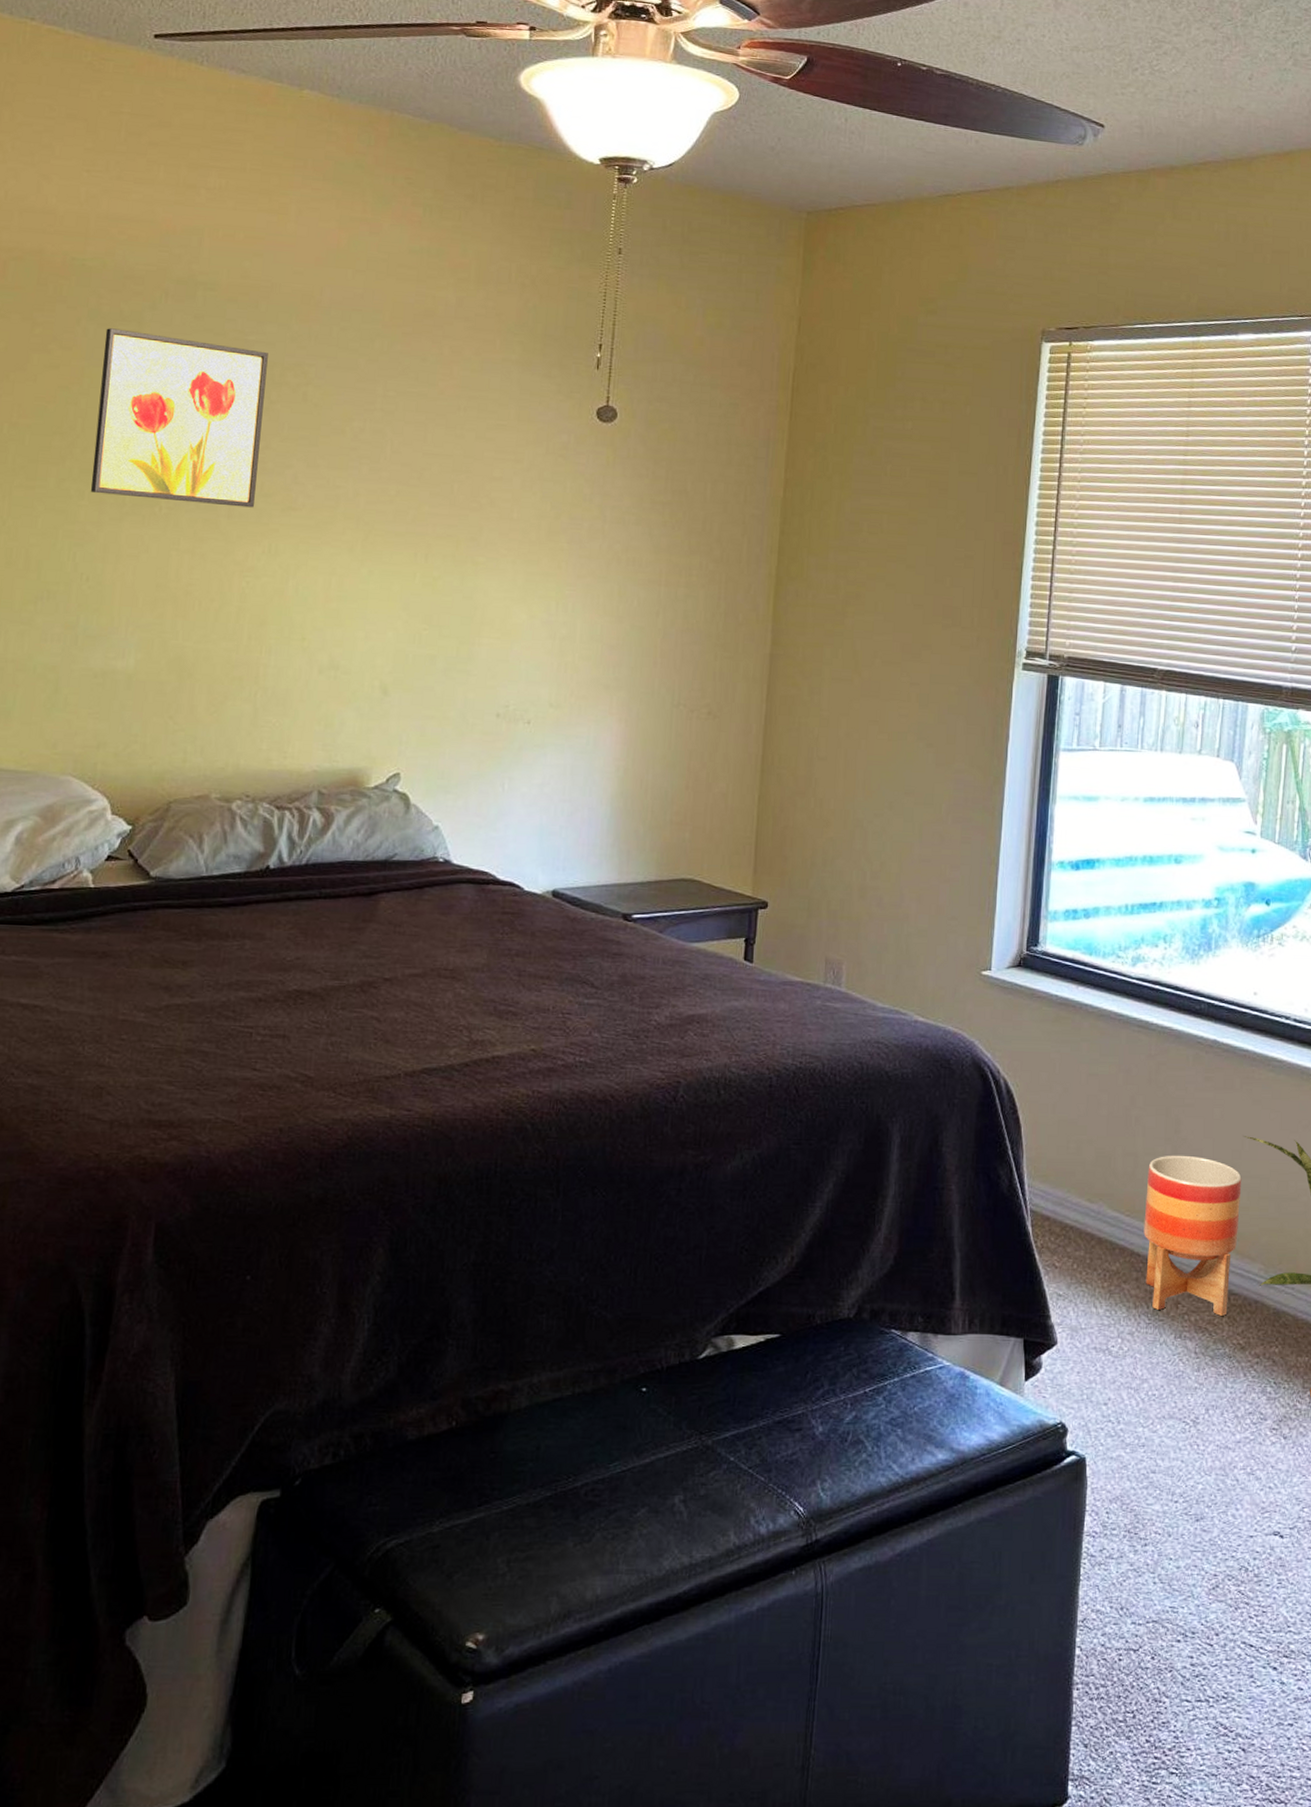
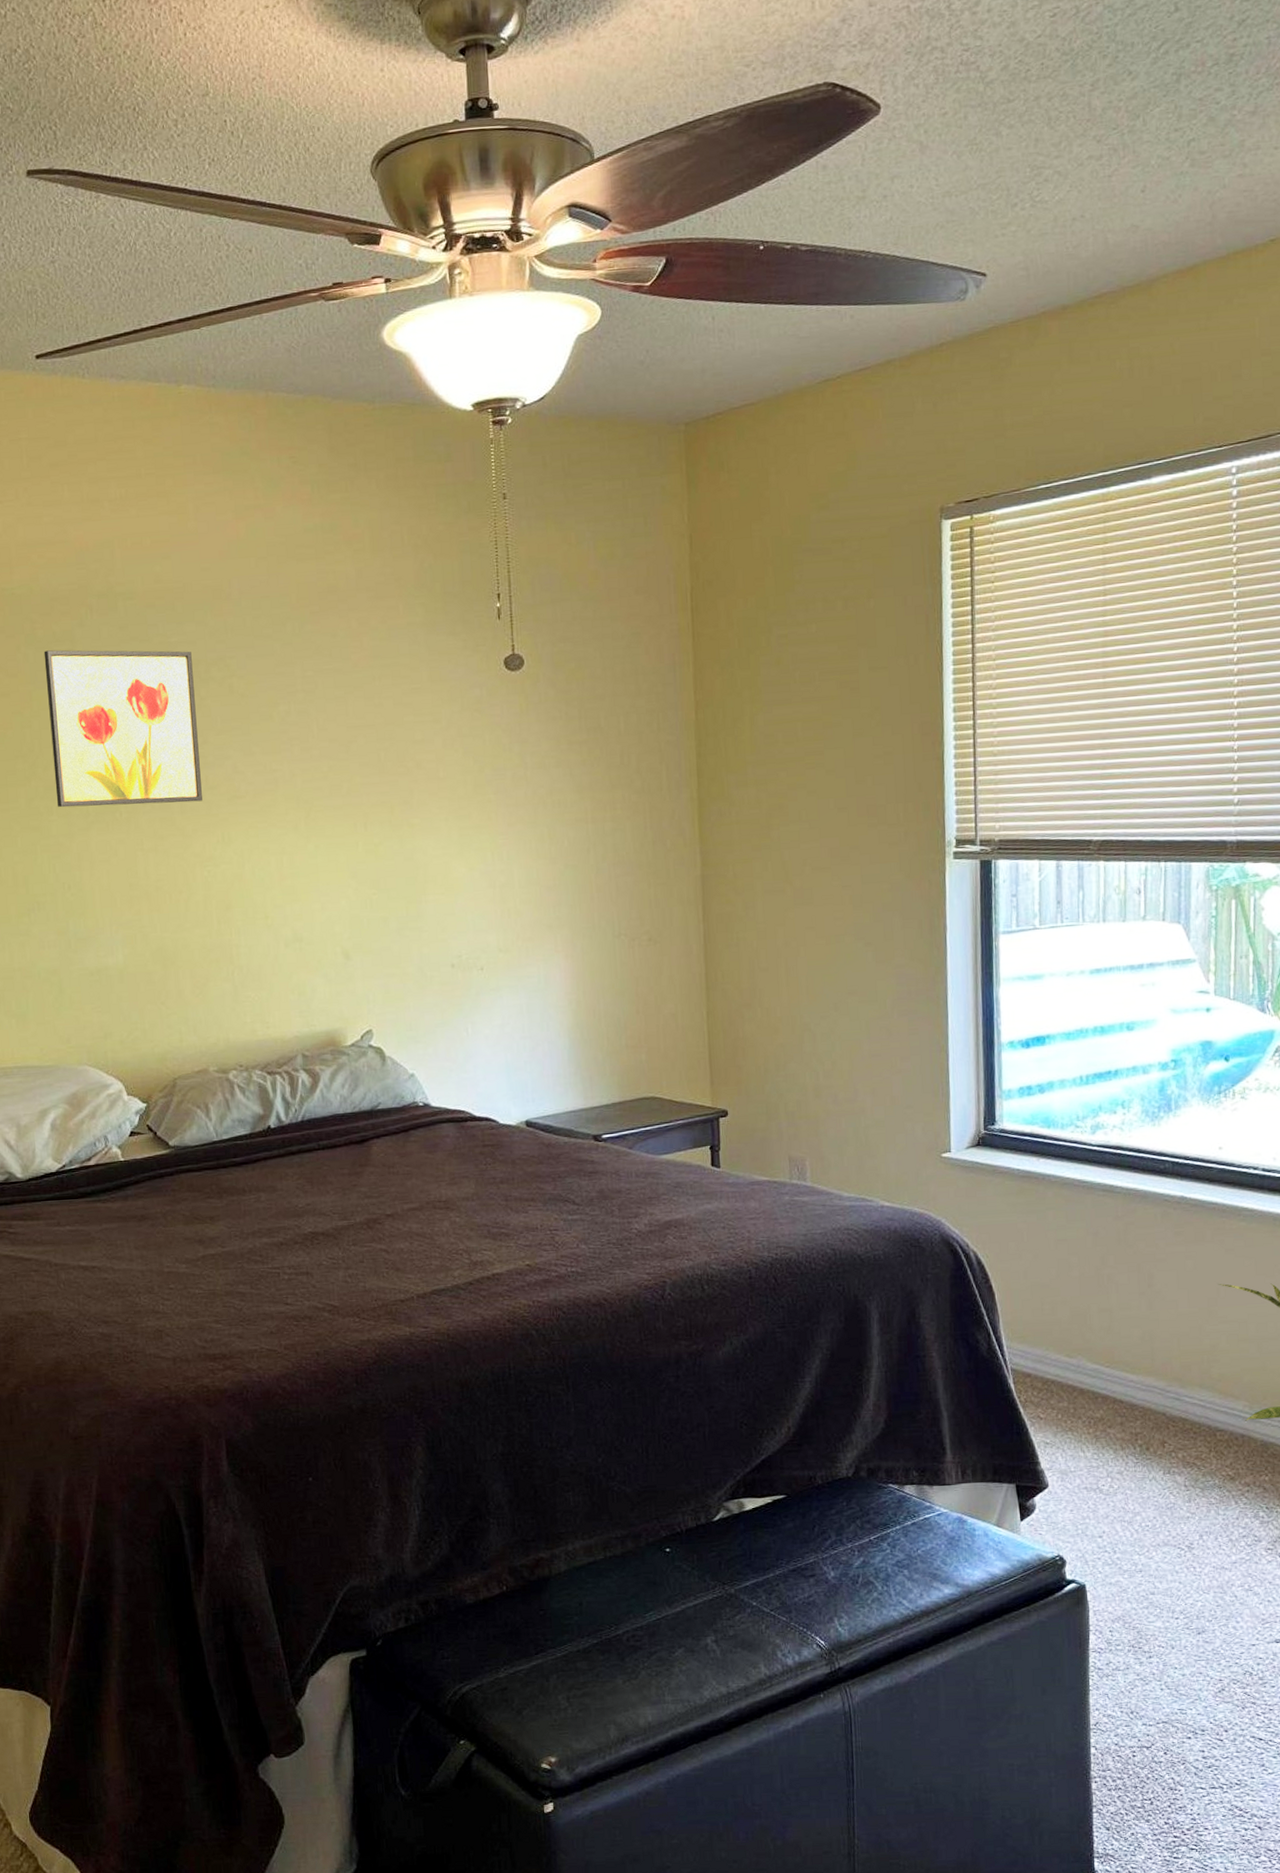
planter: present [1143,1155,1242,1316] -> none [1124,1307,1220,1451]

